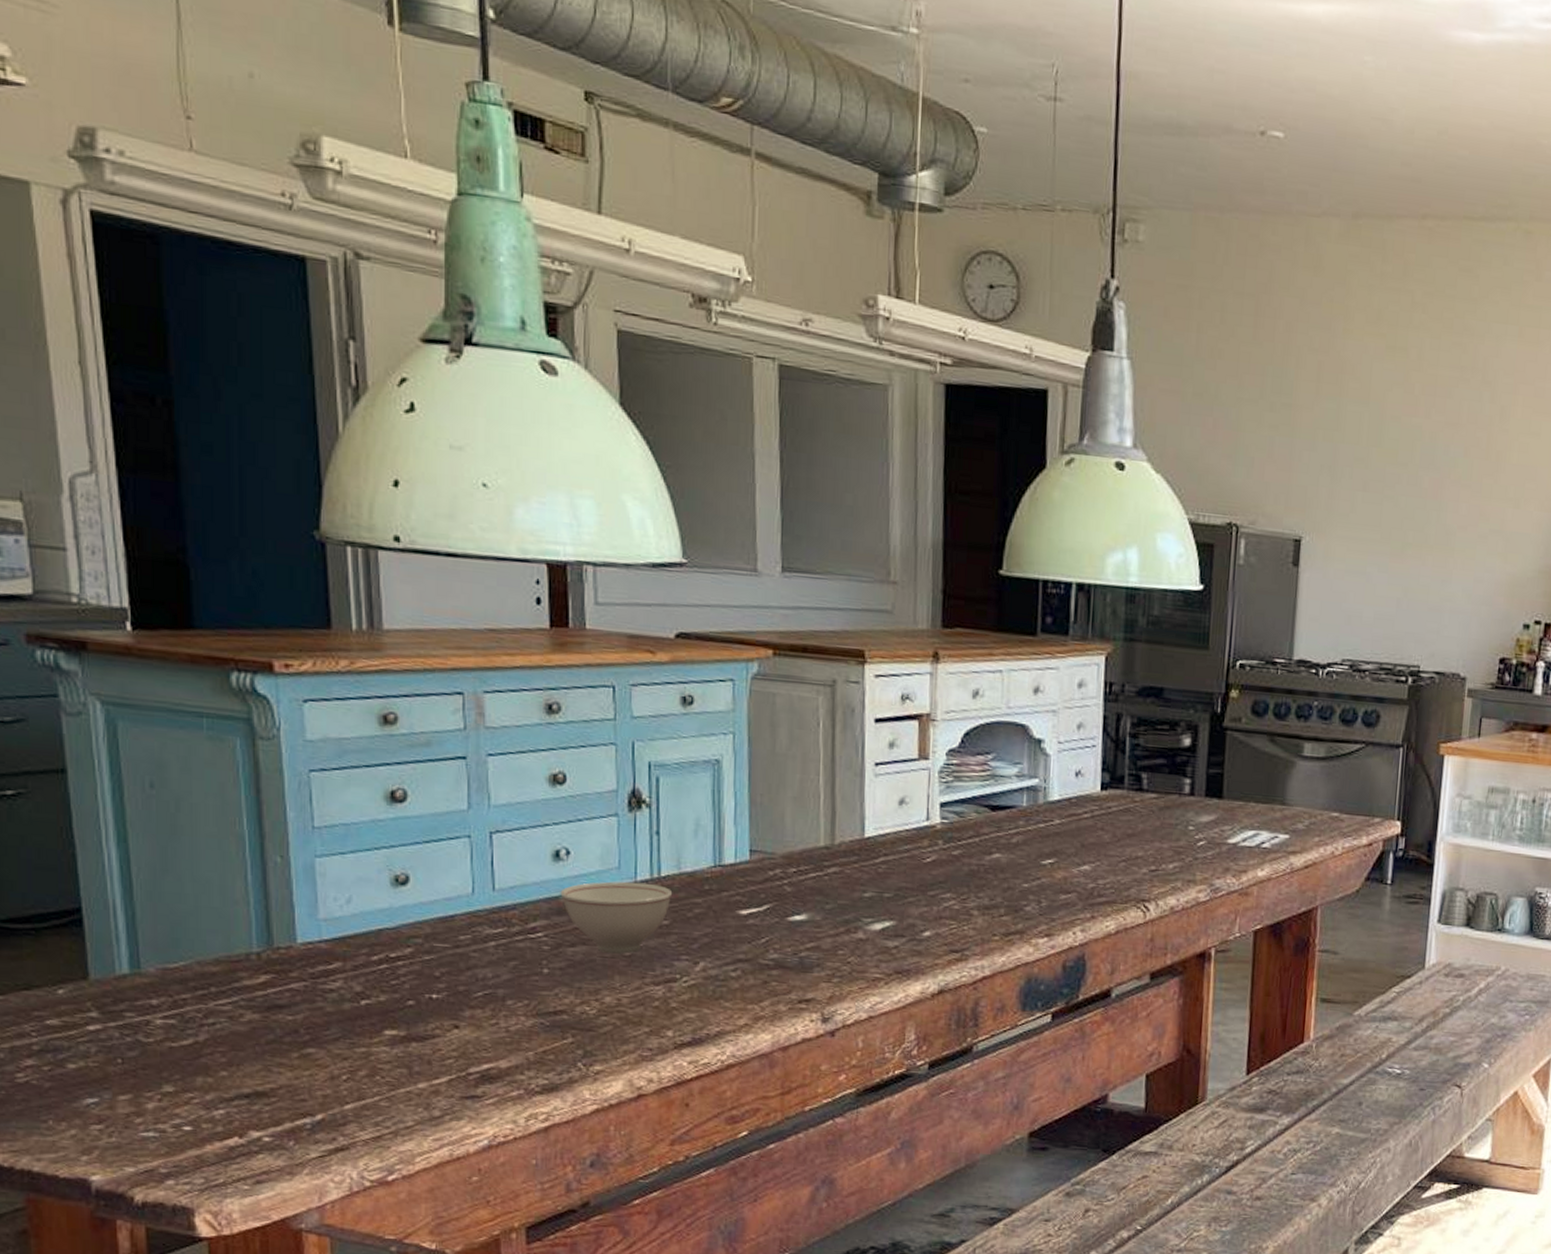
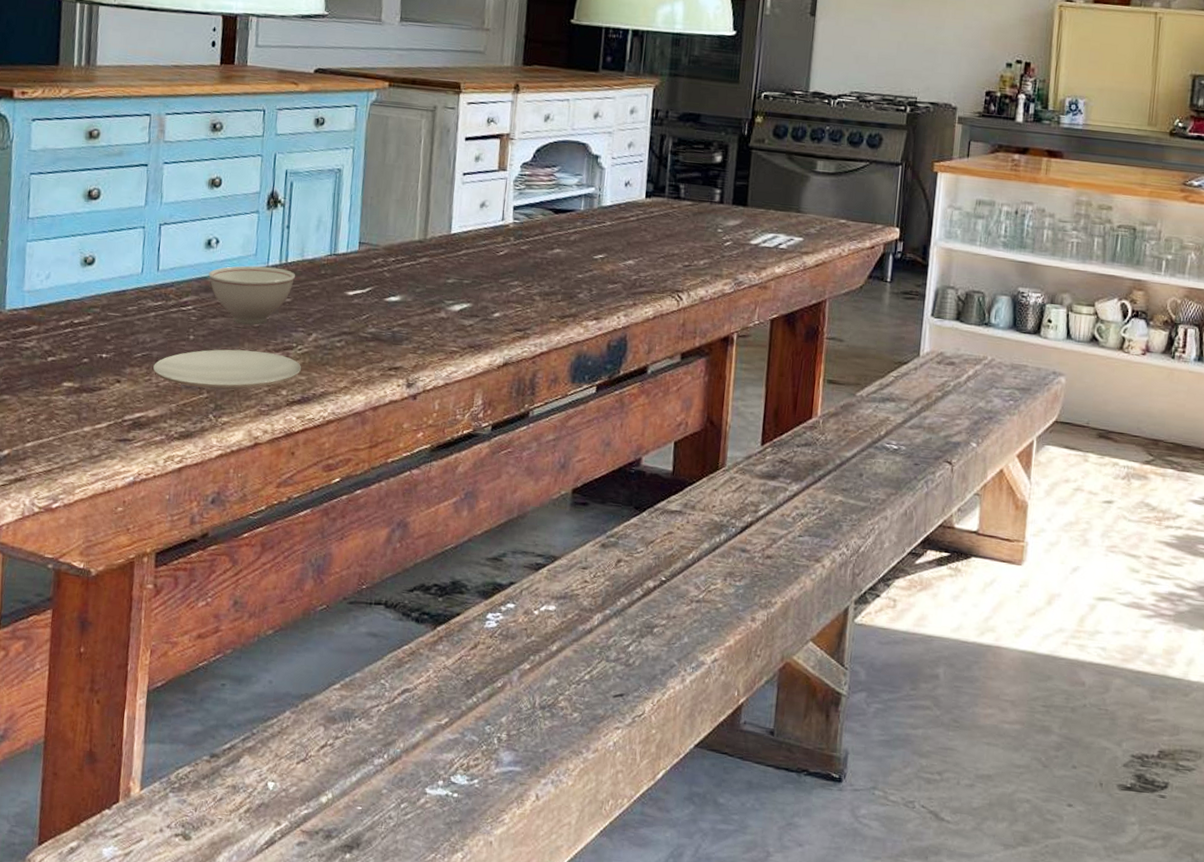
plate: none [500,984,690,1034] -> present [153,349,302,391]

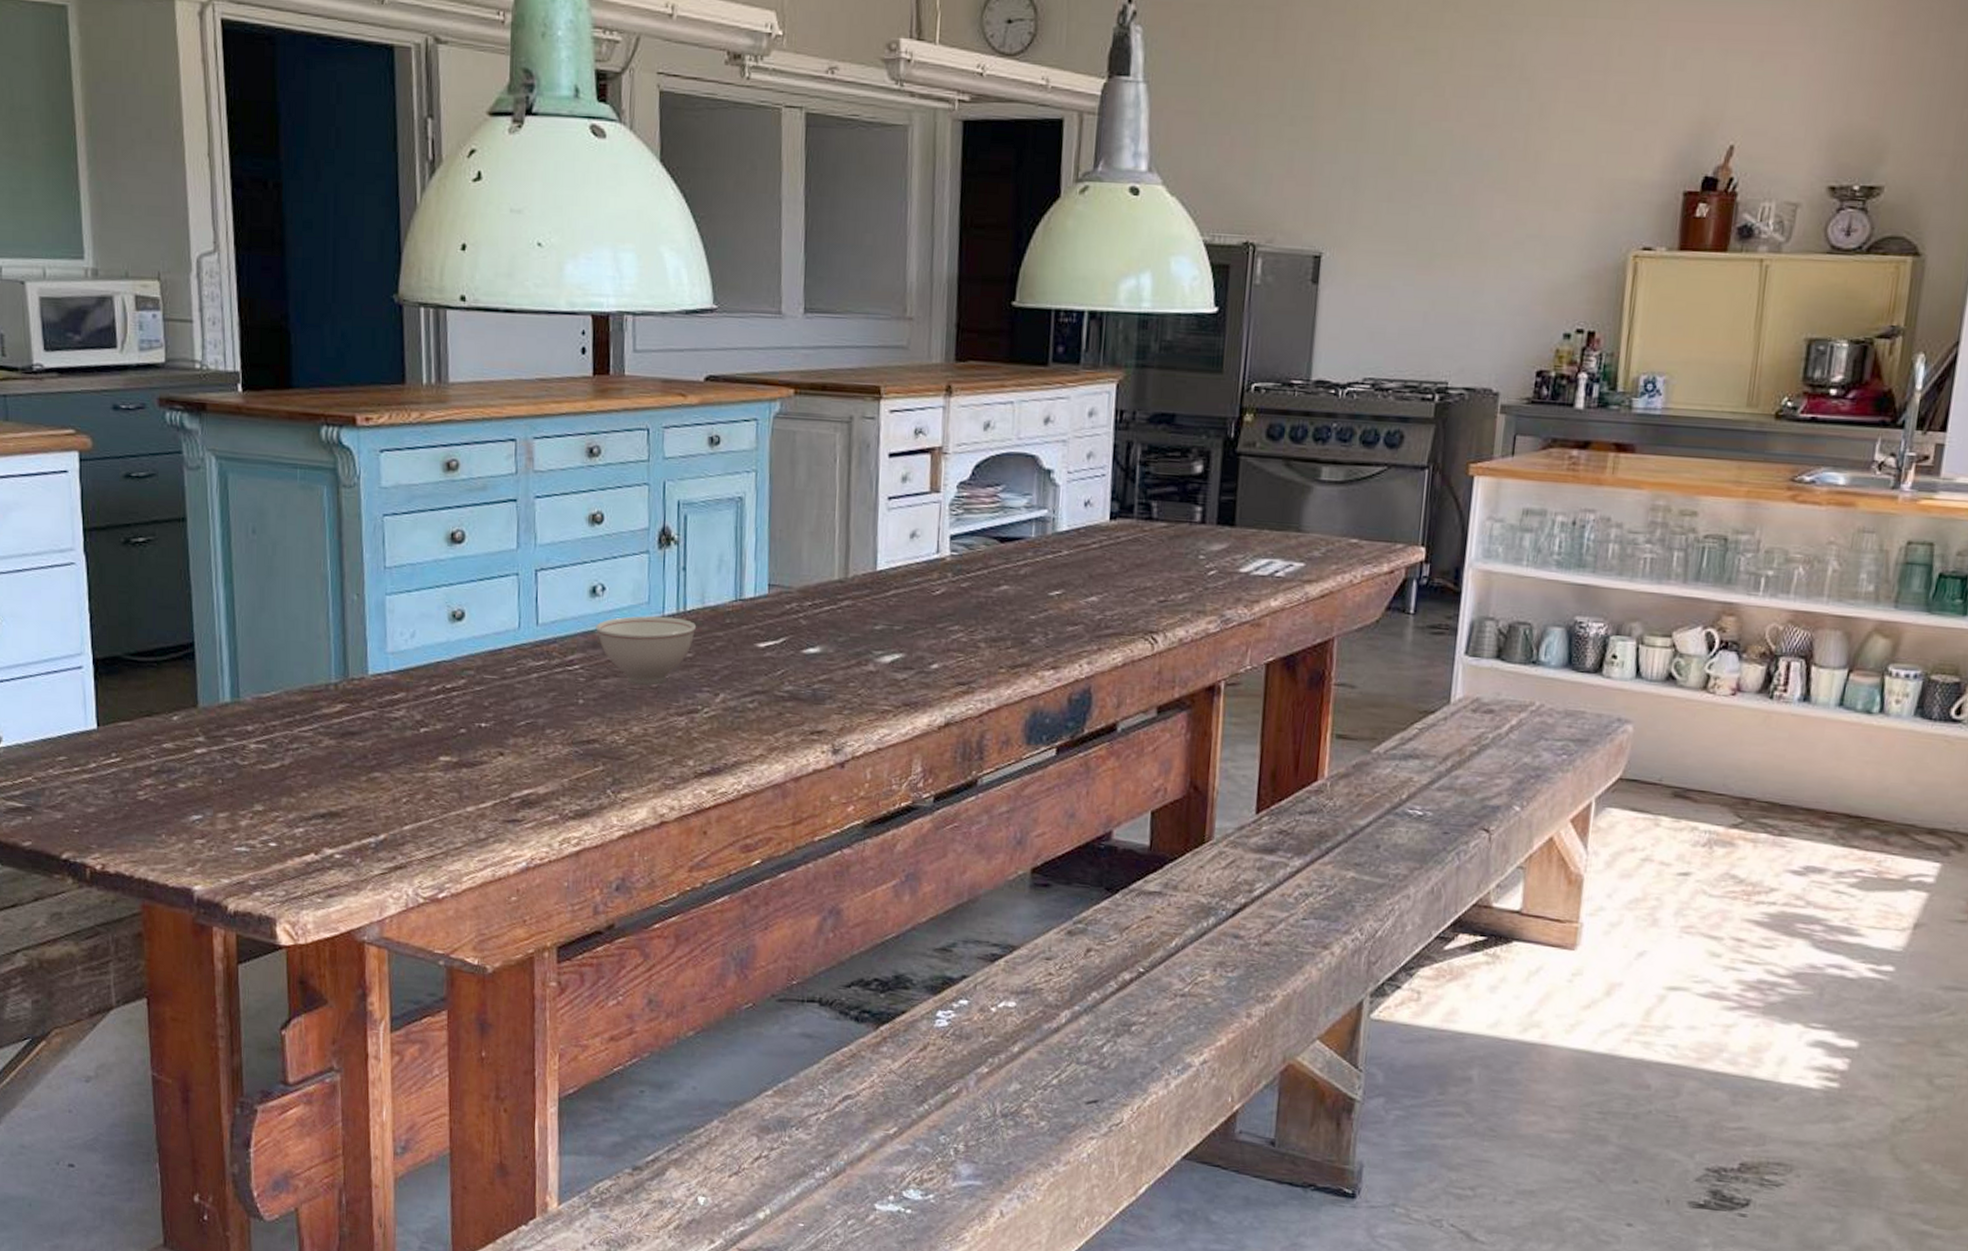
plate: present [153,349,302,391] -> none [540,714,710,762]

